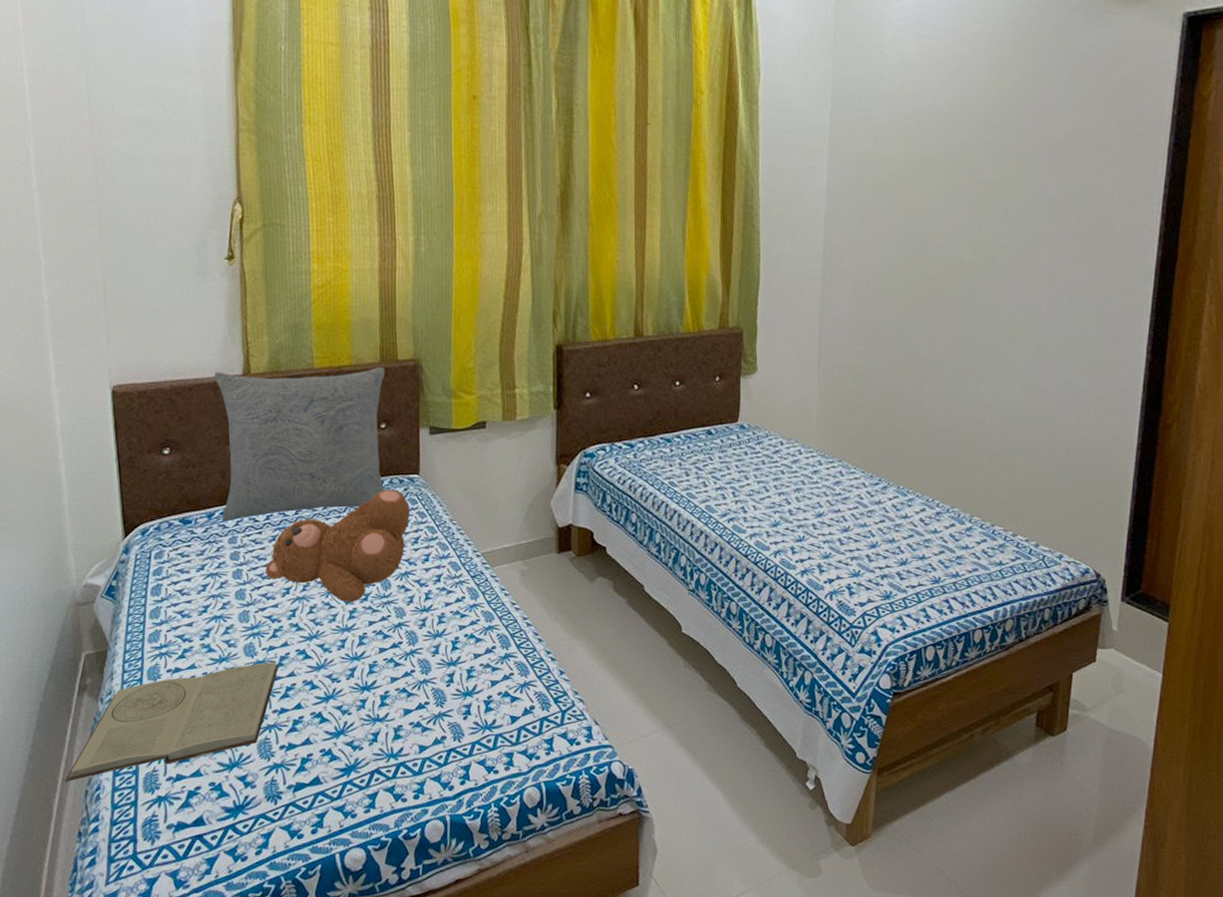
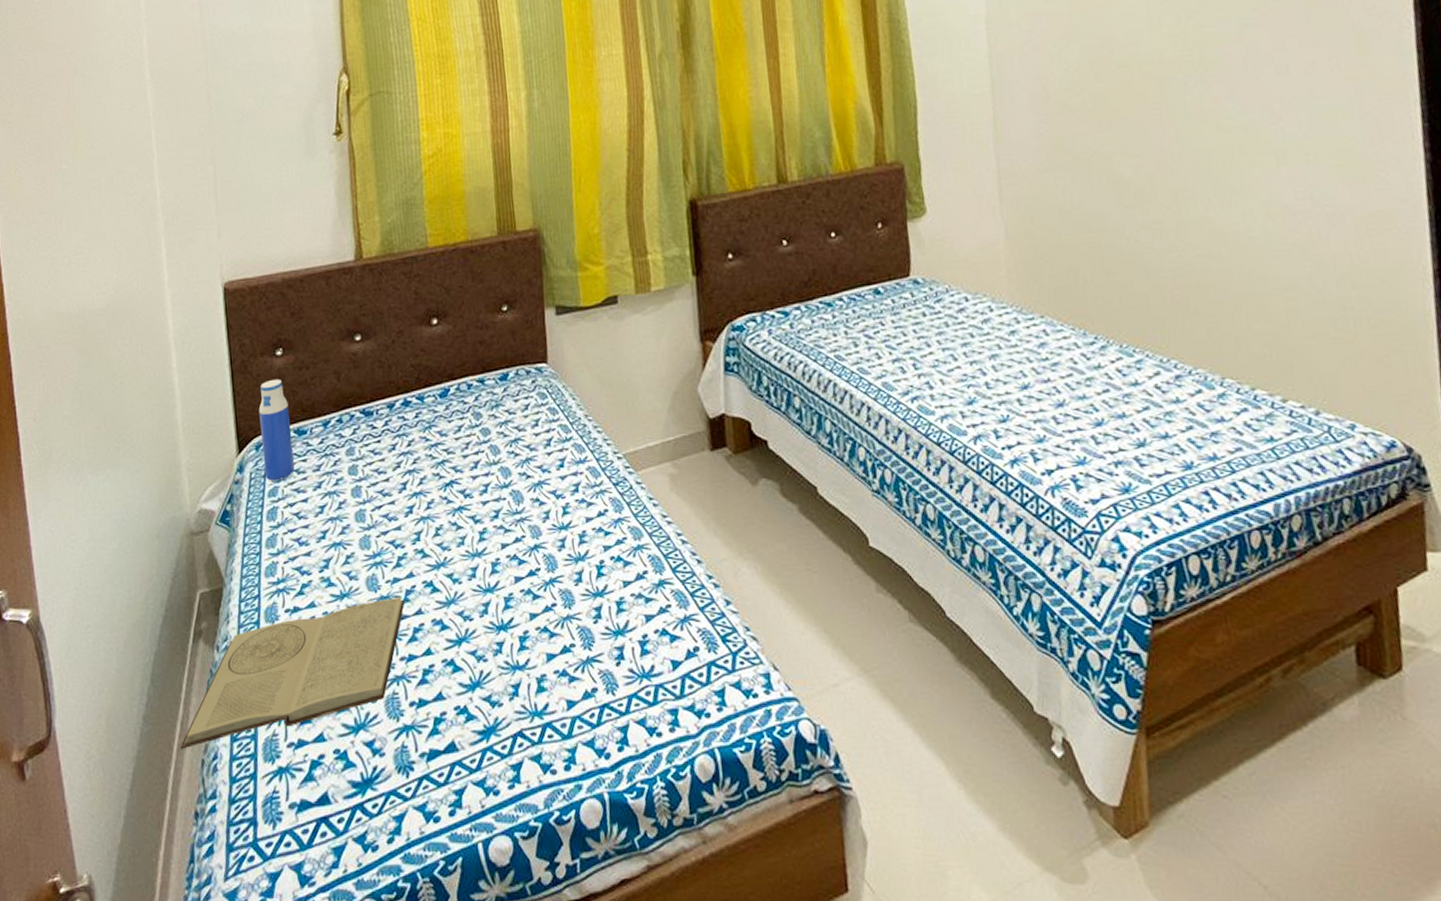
water bottle: none [145,474,179,561] -> present [259,379,294,480]
pillow: present [214,366,385,522] -> none [325,240,510,431]
teddy bear: present [265,489,411,603] -> none [386,382,541,522]

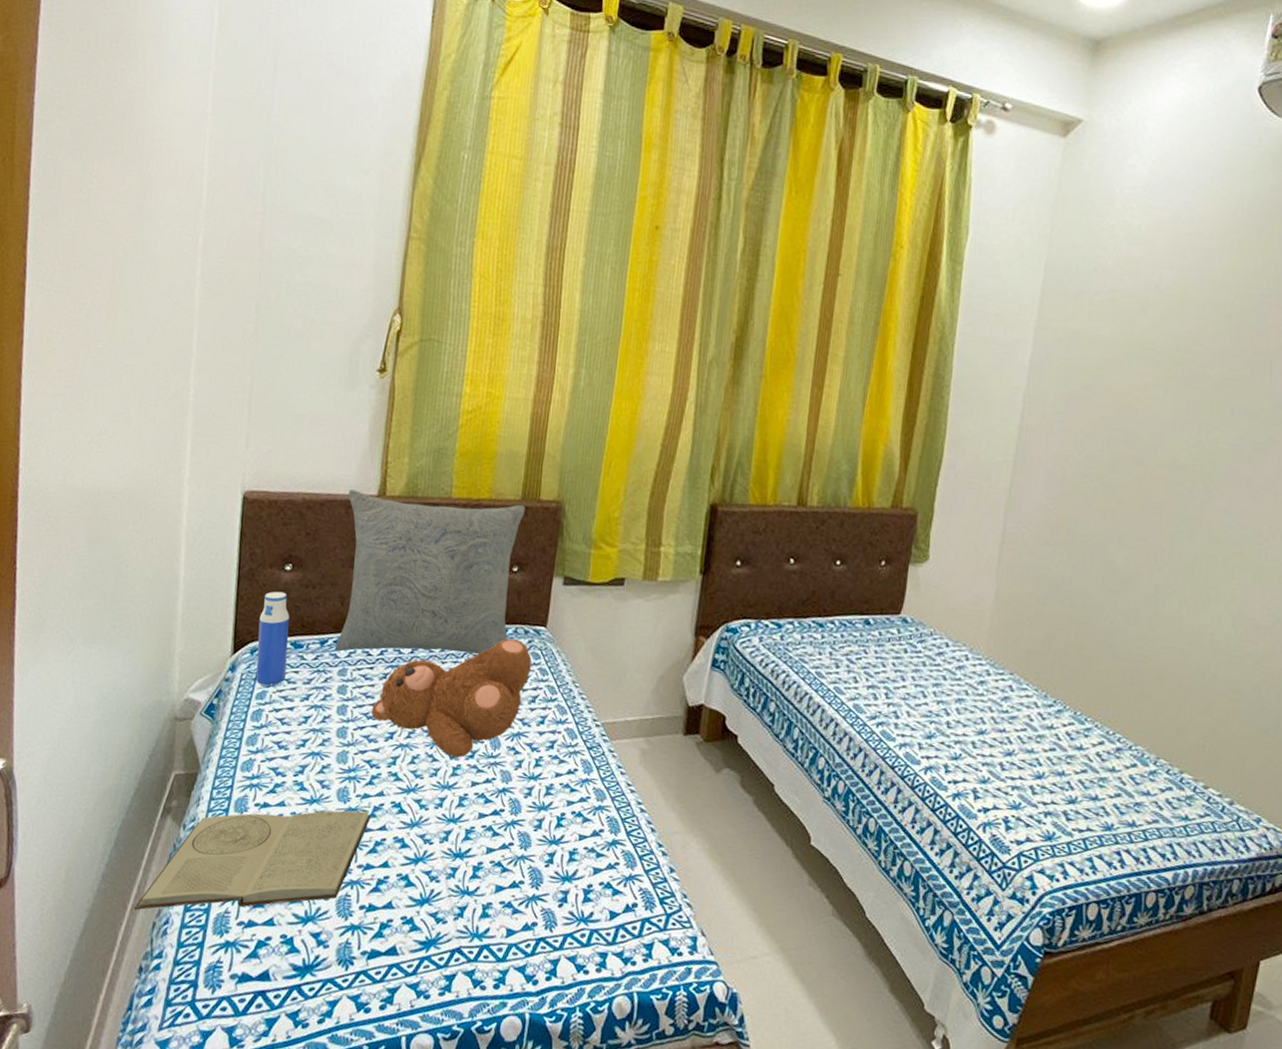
pillow: none [325,240,510,431] -> present [334,489,526,655]
teddy bear: none [386,382,541,522] -> present [371,638,532,758]

